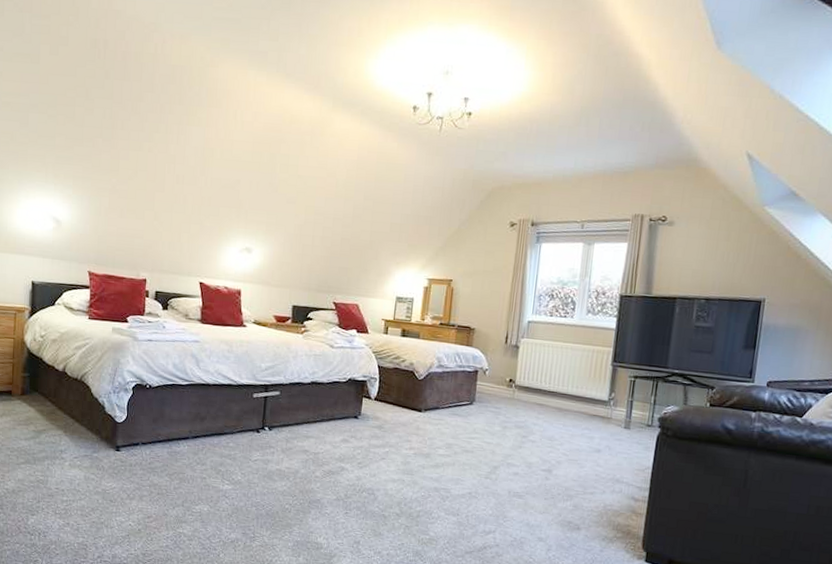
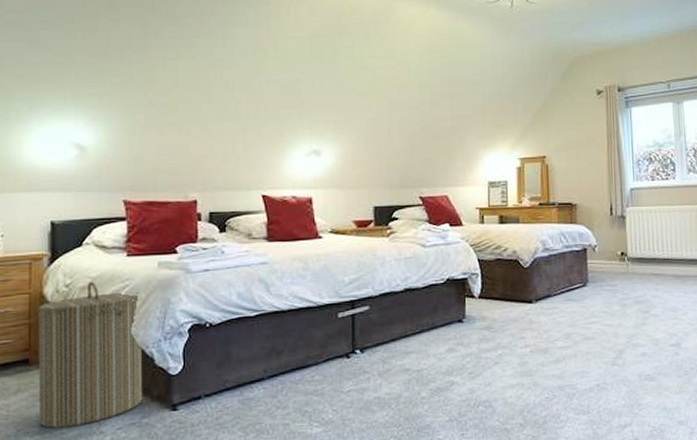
laundry hamper: none [18,336,96,450] -> present [38,281,142,429]

